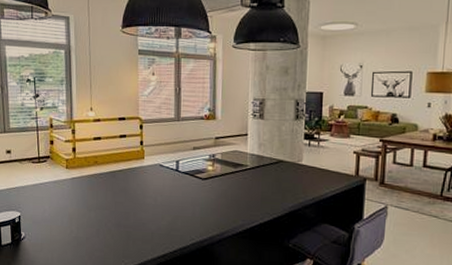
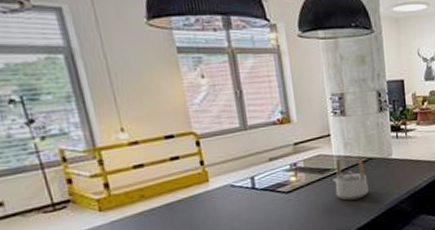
teapot: none [244,156,276,197] -> present [333,157,369,201]

